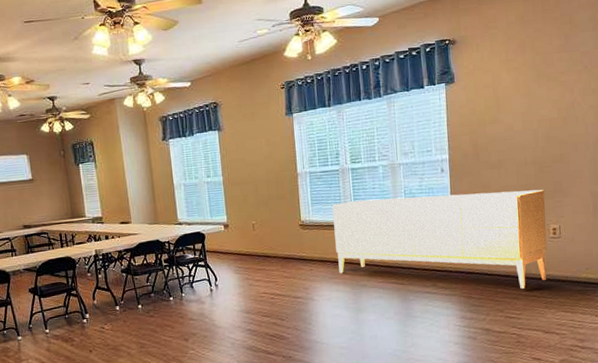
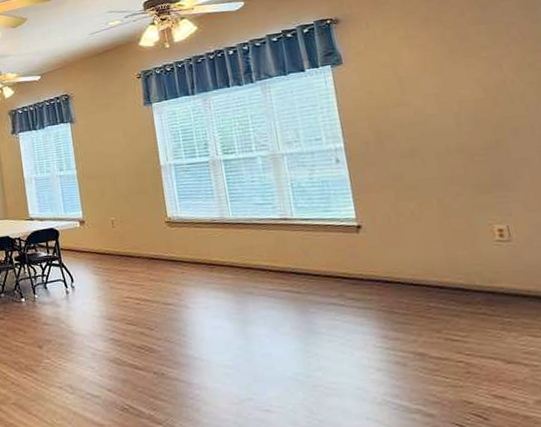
sideboard: present [332,189,547,289] -> none [203,182,499,304]

